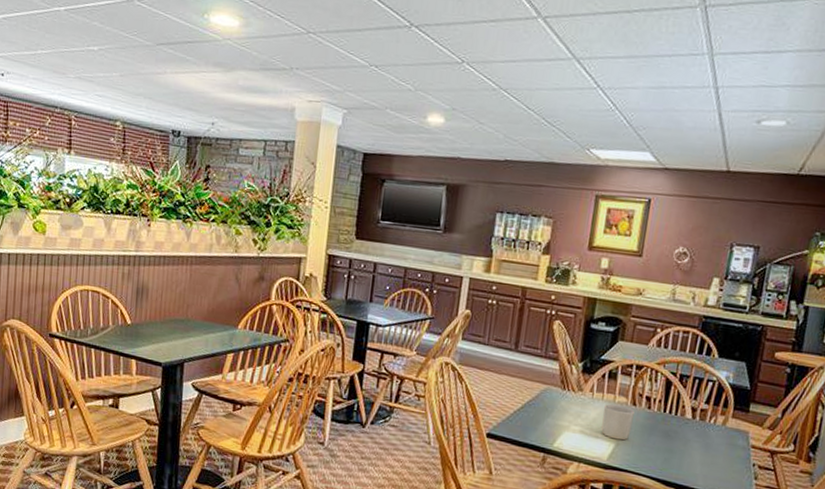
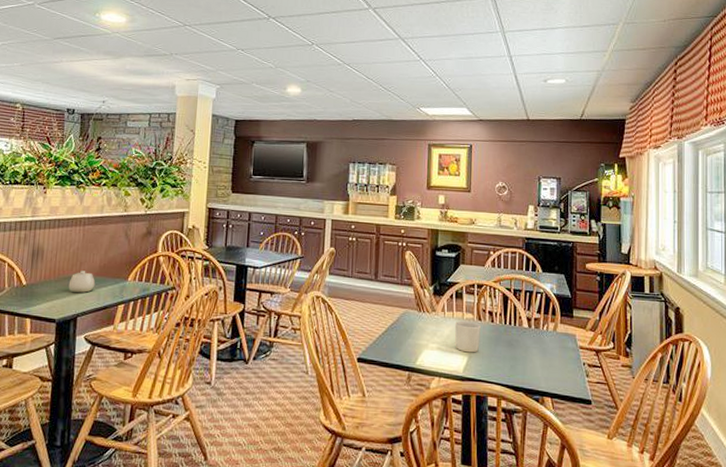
sugar bowl: none [174,314,204,338] -> present [68,271,96,293]

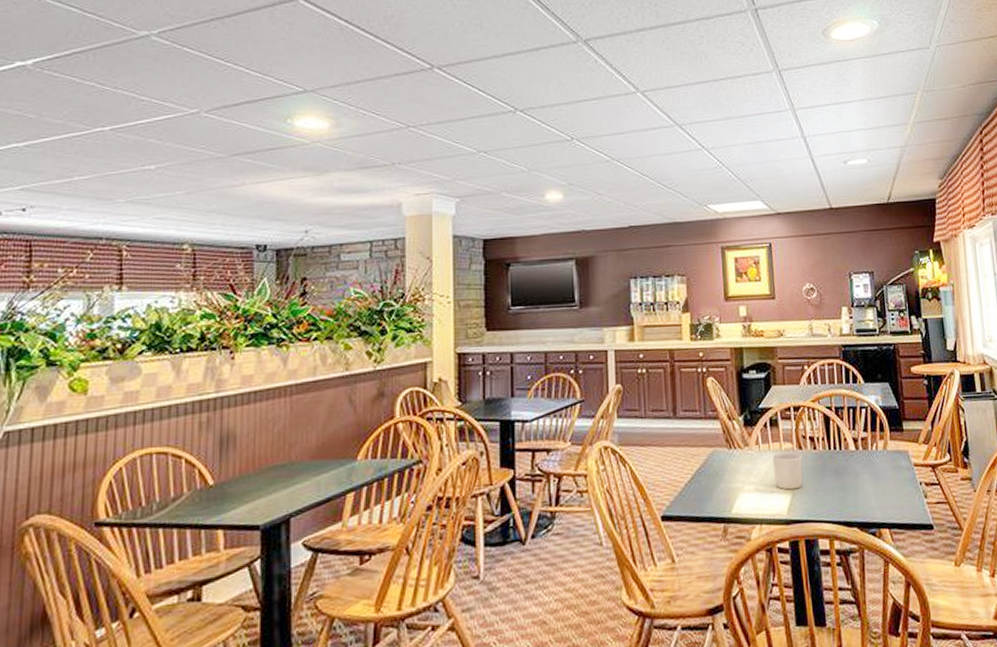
sugar bowl: present [68,271,96,293] -> none [274,455,313,486]

